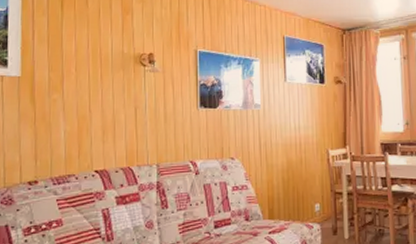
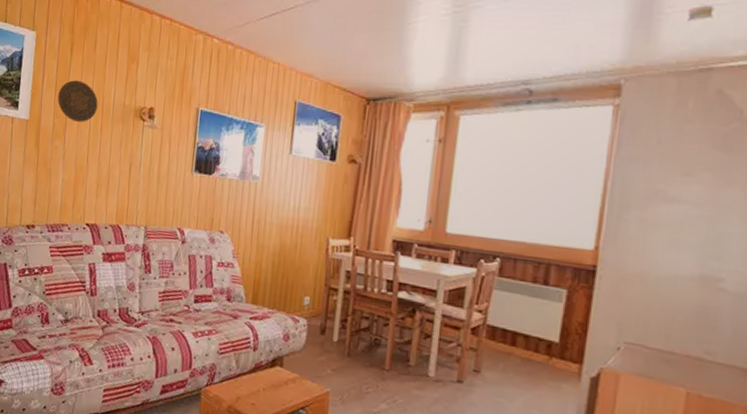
decorative plate: none [51,34,95,73] -> present [57,80,98,122]

